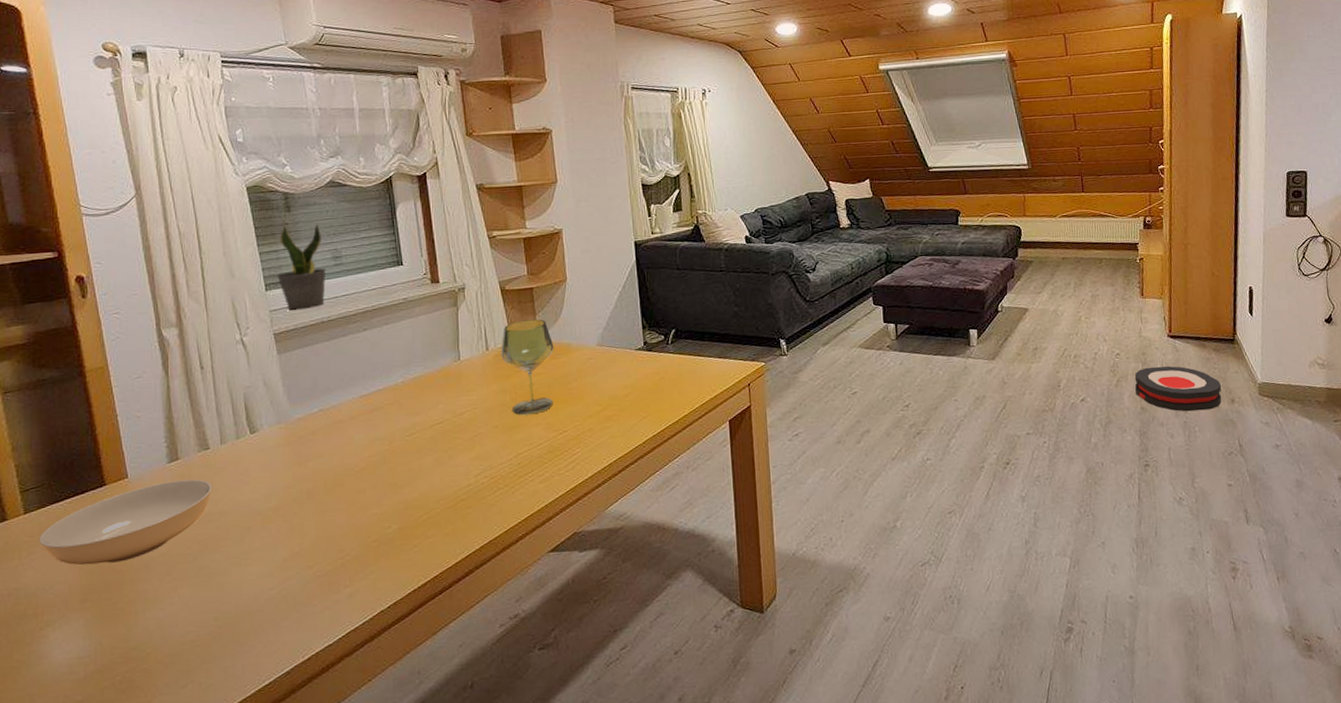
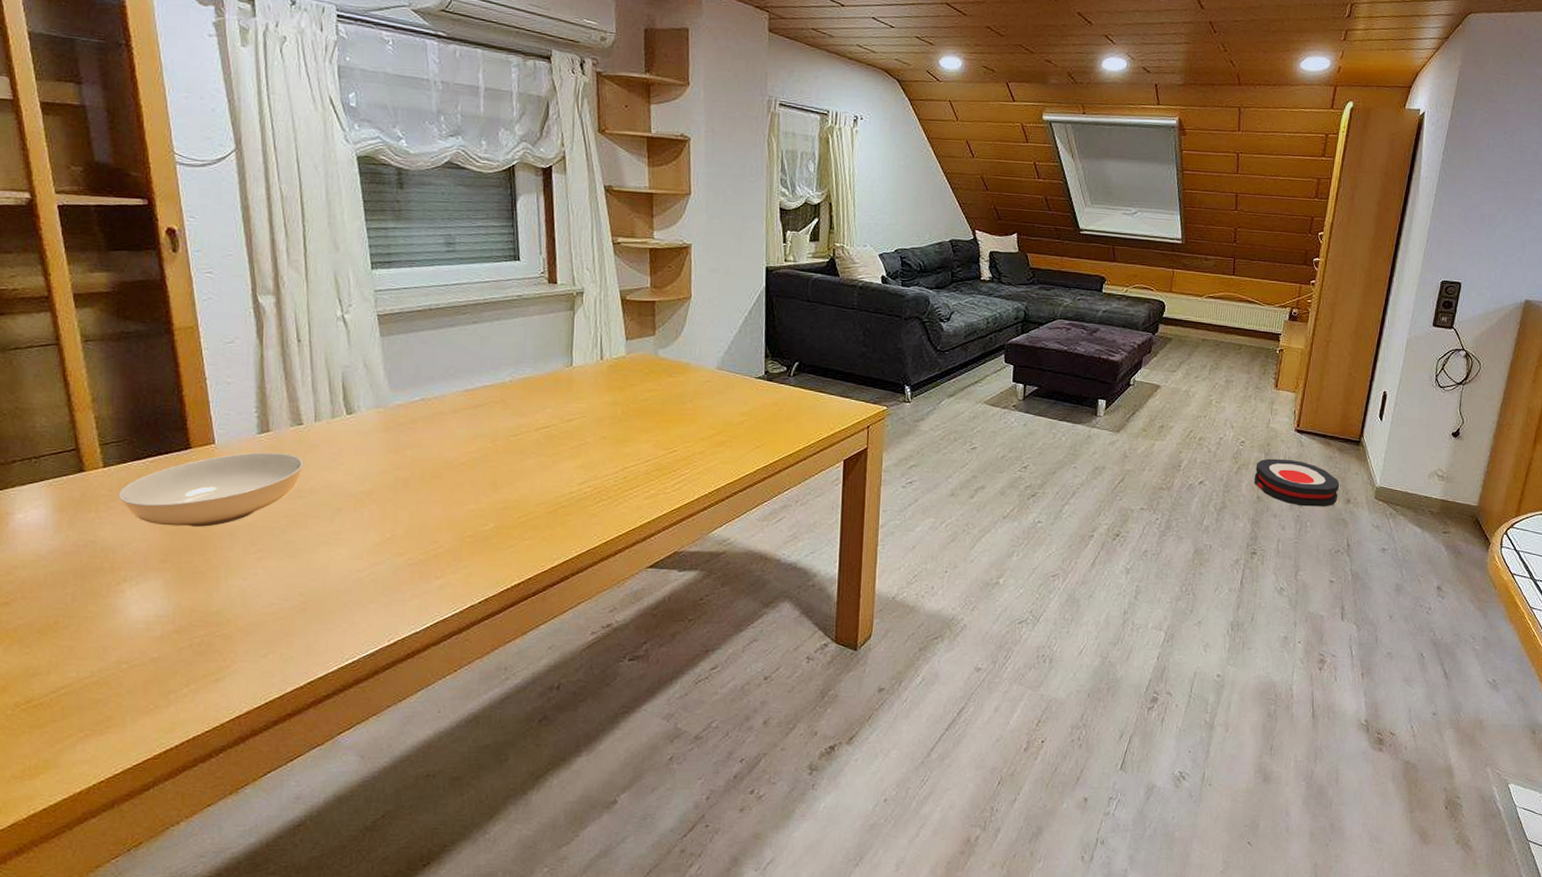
potted plant: present [276,224,326,311] -> none [383,202,438,295]
wine glass: present [500,319,554,416] -> none [614,333,672,431]

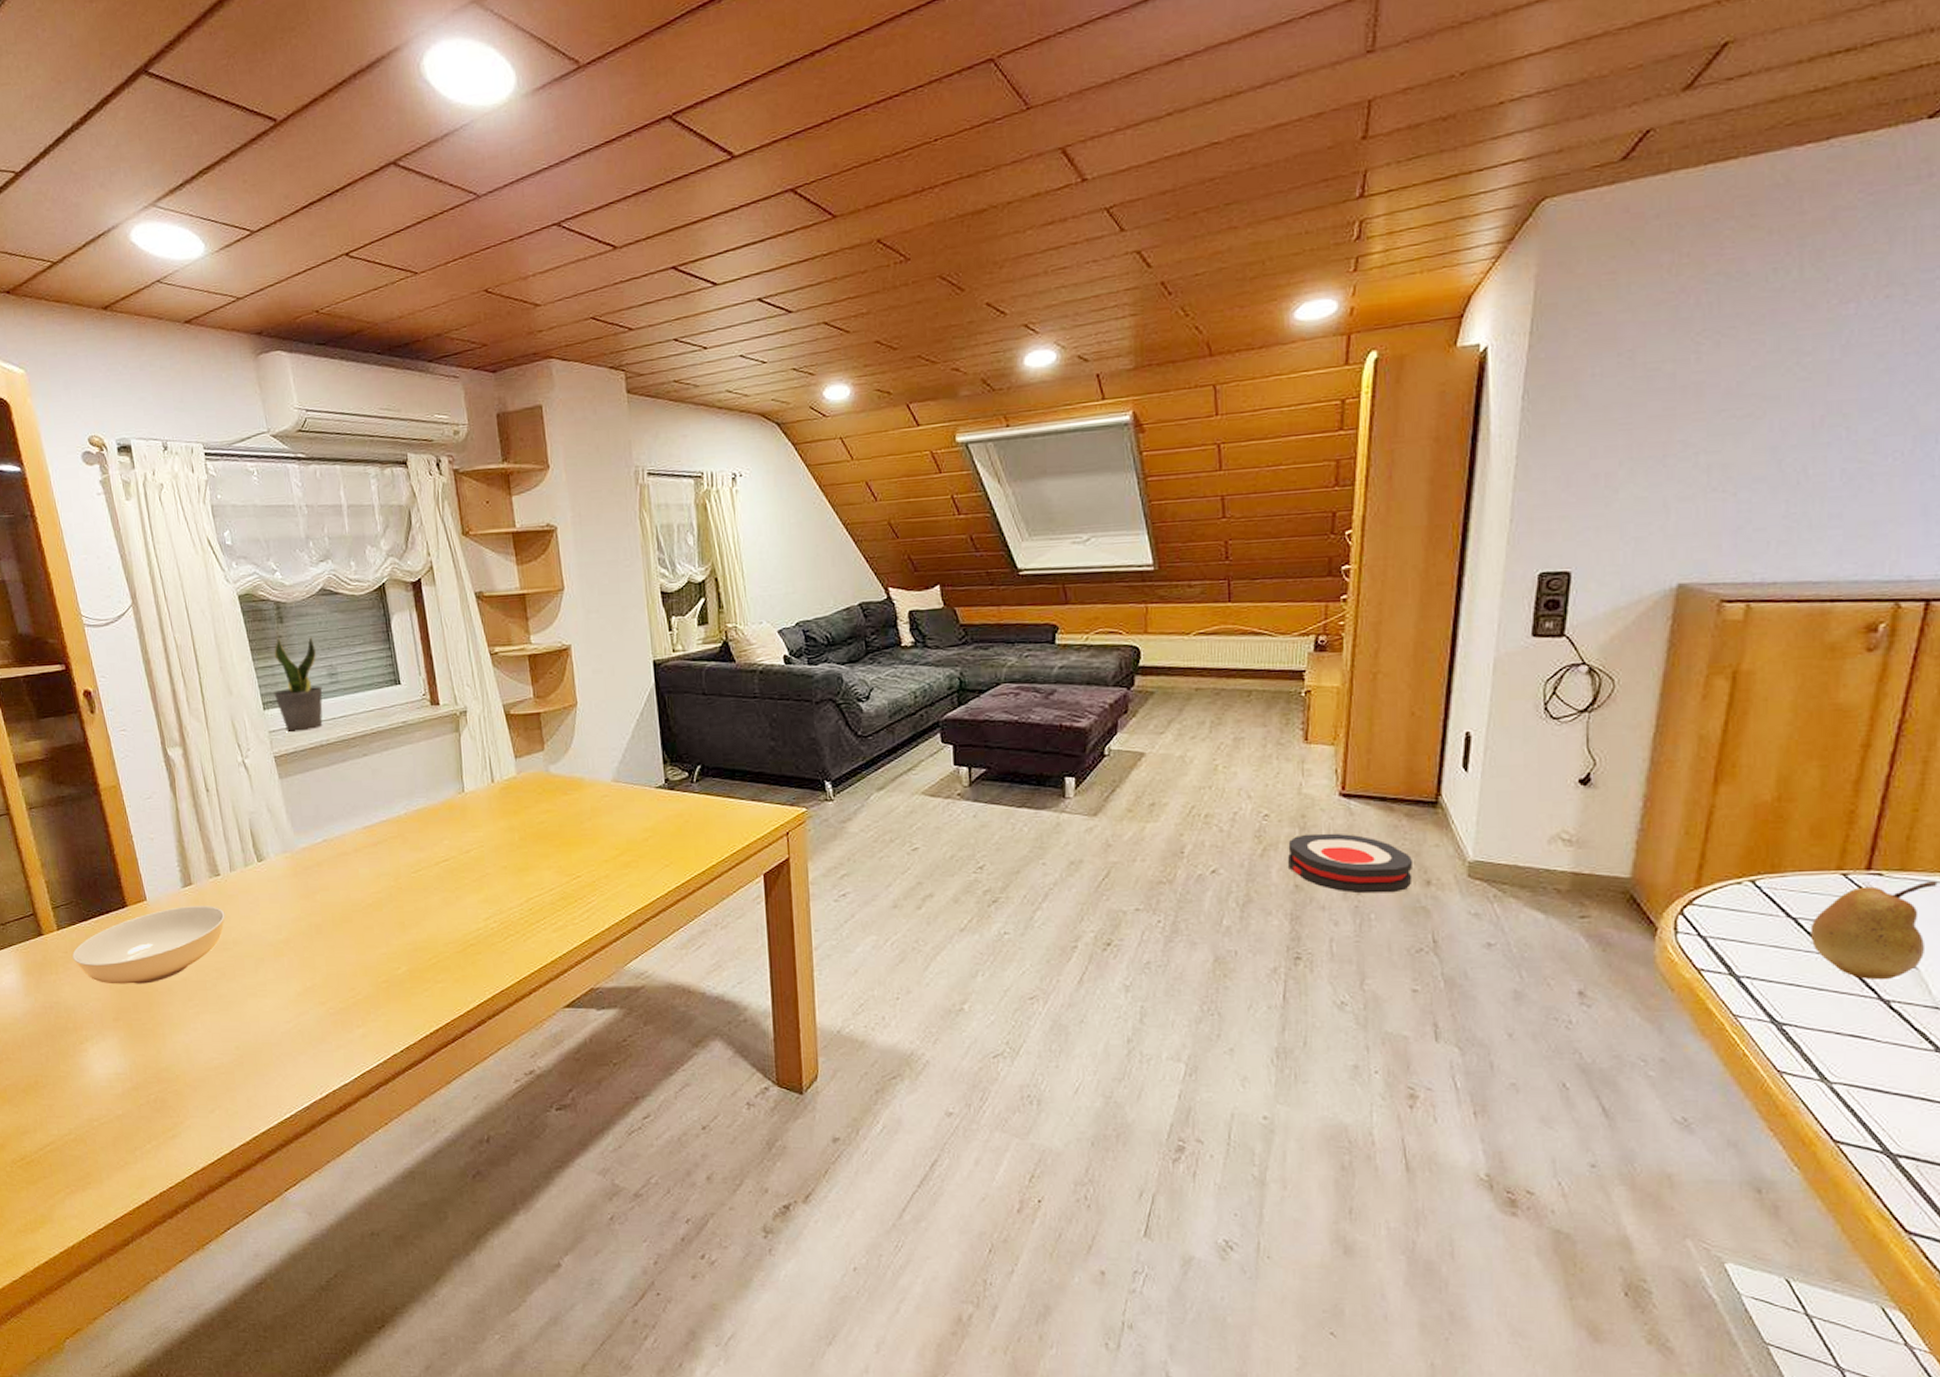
potted plant: none [383,202,438,295] -> present [273,637,323,733]

